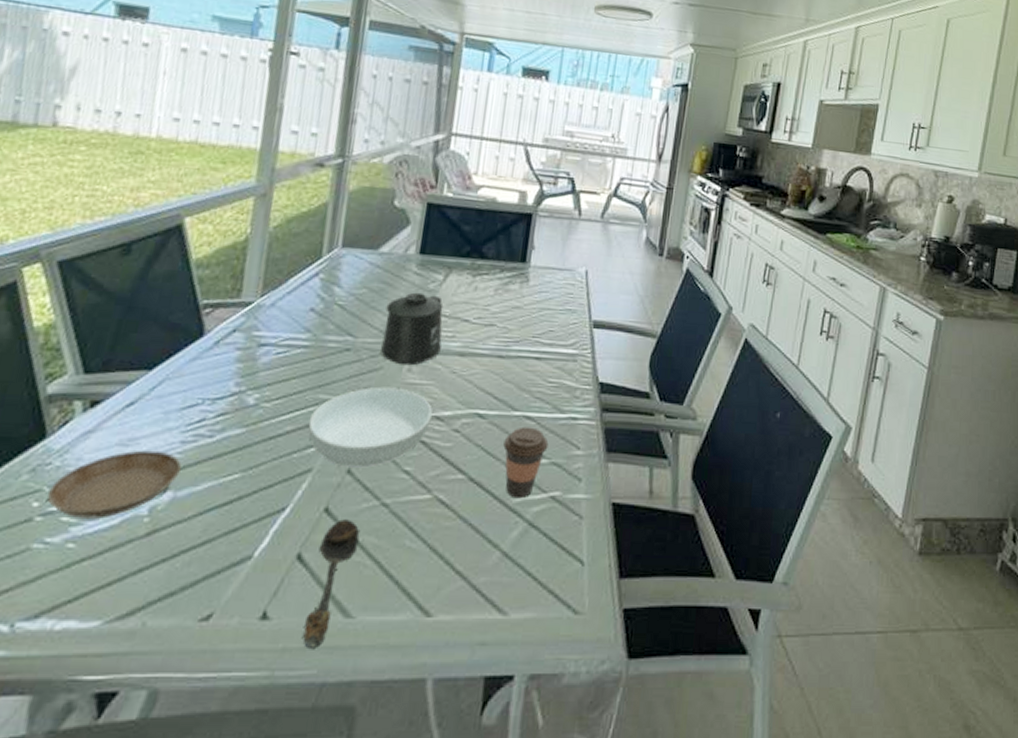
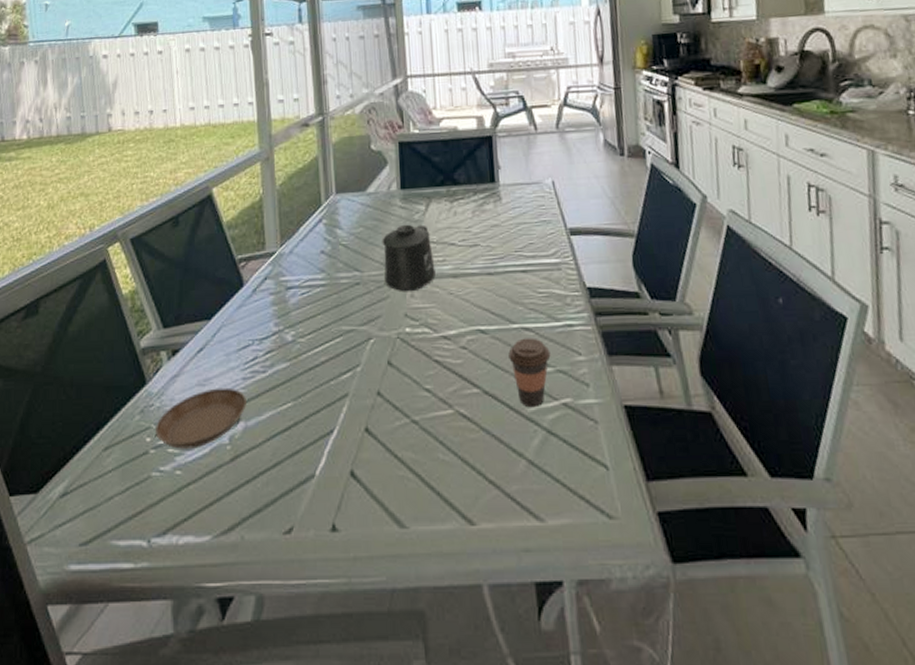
spoon: present [303,519,361,648] -> none [368,437,399,557]
serving bowl: present [308,386,433,468] -> none [338,313,440,390]

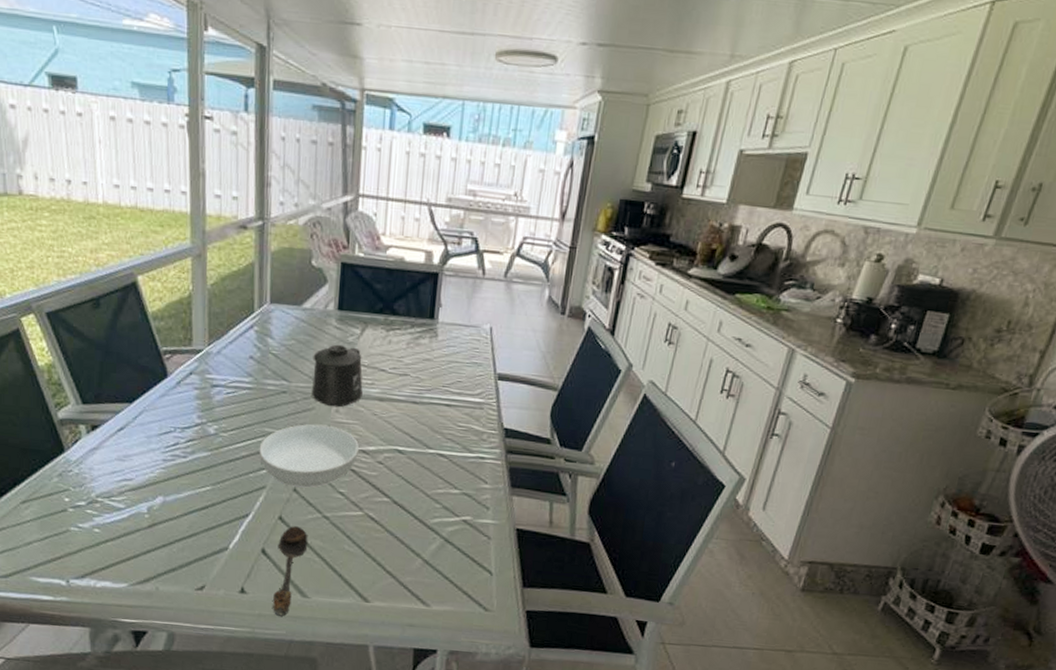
saucer: present [155,387,246,450] -> none [73,464,166,513]
serving bowl: none [338,313,440,390] -> present [259,424,359,488]
spoon: none [368,437,399,557] -> present [273,526,309,616]
coffee cup: present [508,337,551,408] -> none [421,462,460,520]

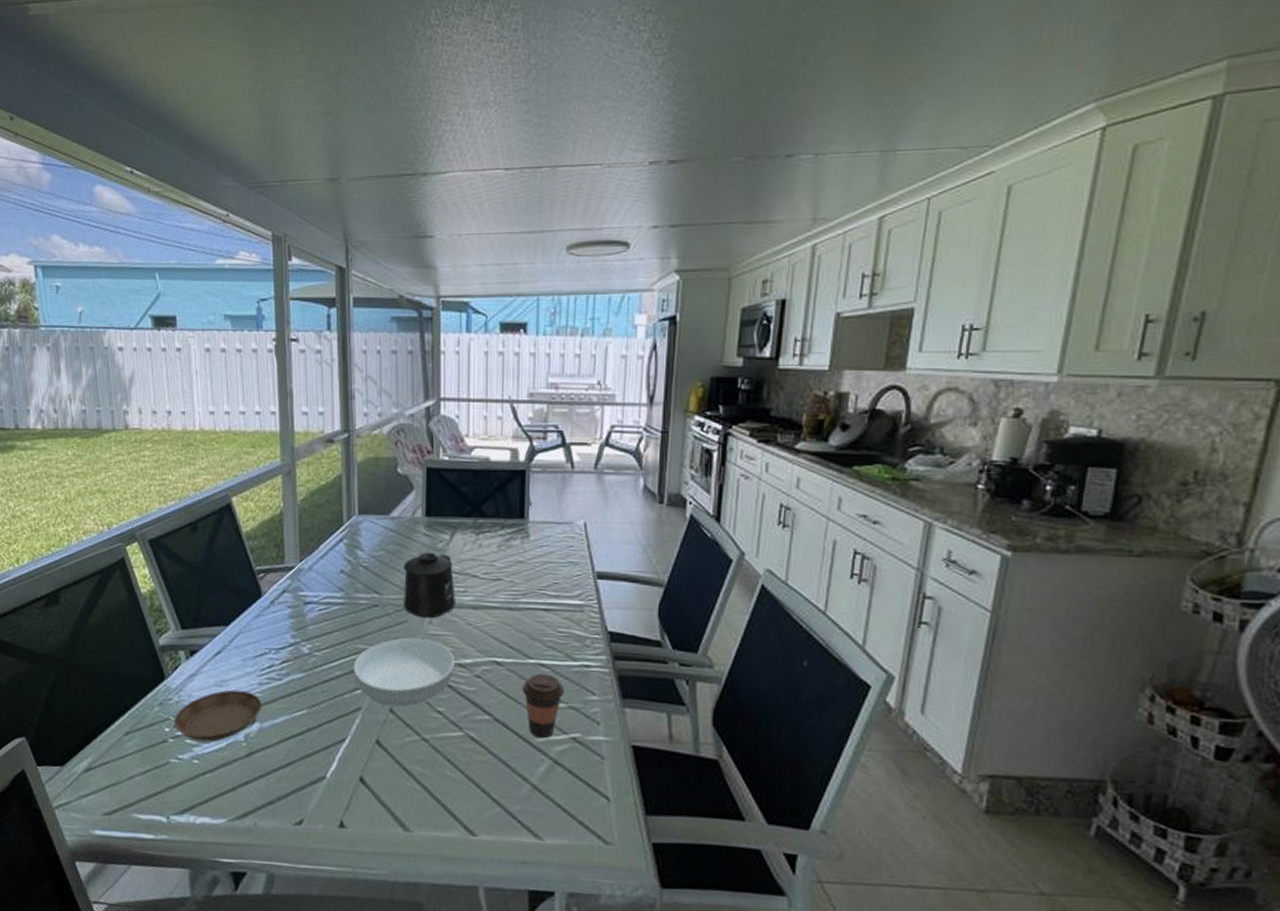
saucer: none [73,464,166,513] -> present [173,689,262,743]
spoon: present [273,526,309,616] -> none [374,750,408,853]
coffee cup: none [421,462,460,520] -> present [522,673,565,739]

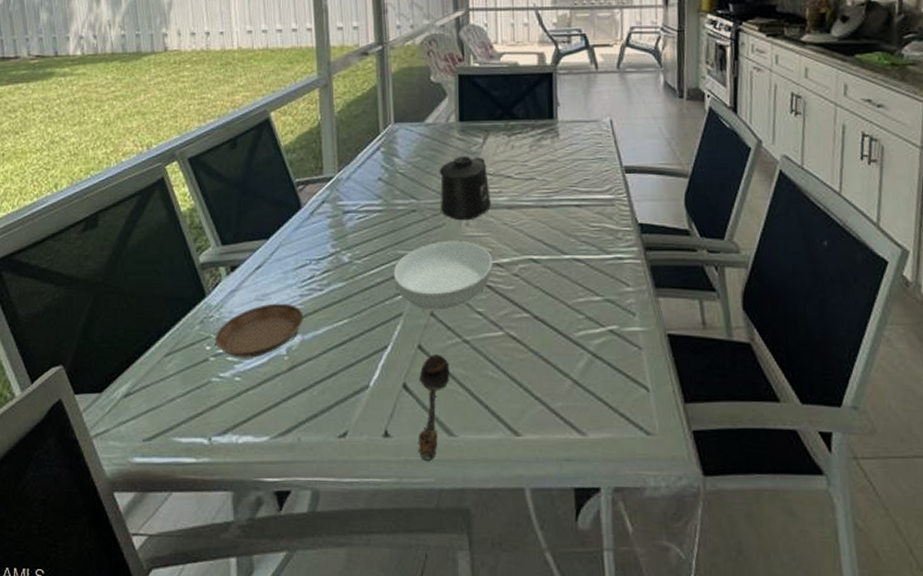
spoon: none [374,750,408,853] -> present [419,354,450,461]
coffee cup: present [522,673,565,739] -> none [559,268,600,333]

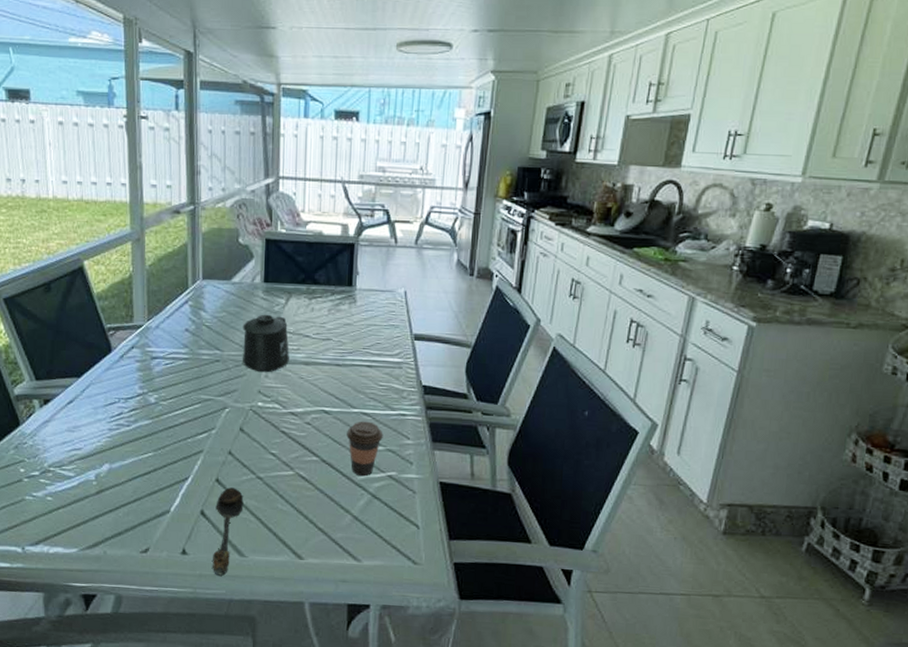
saucer: present [214,303,303,359] -> none [28,434,111,482]
serving bowl: present [393,240,492,311] -> none [196,389,288,450]
coffee cup: none [559,268,600,333] -> present [347,421,383,477]

